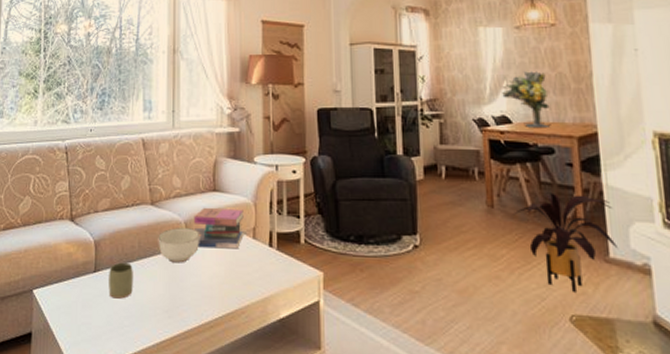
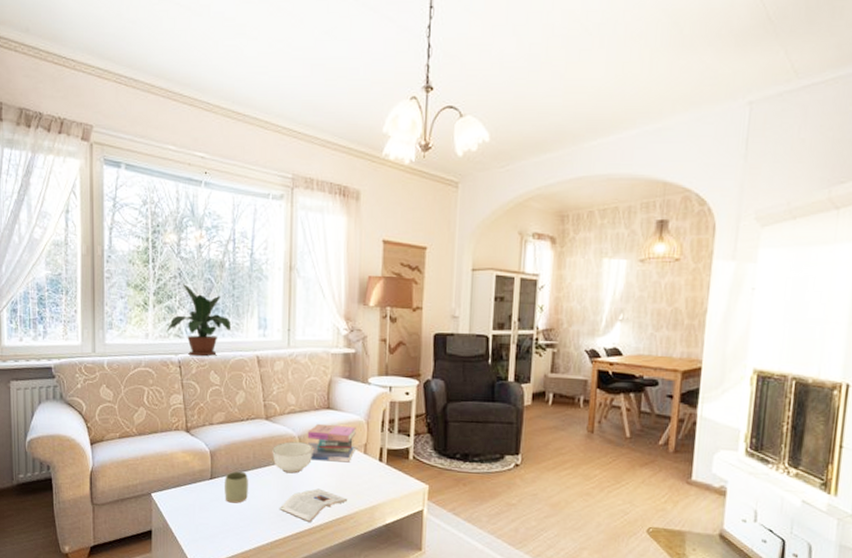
potted plant: none [54,71,117,140] -> present [166,284,230,356]
magazine: none [165,279,239,320] -> present [279,488,348,523]
bouquet: present [502,71,550,127] -> none [617,305,662,361]
house plant: present [514,192,617,292] -> none [611,421,702,508]

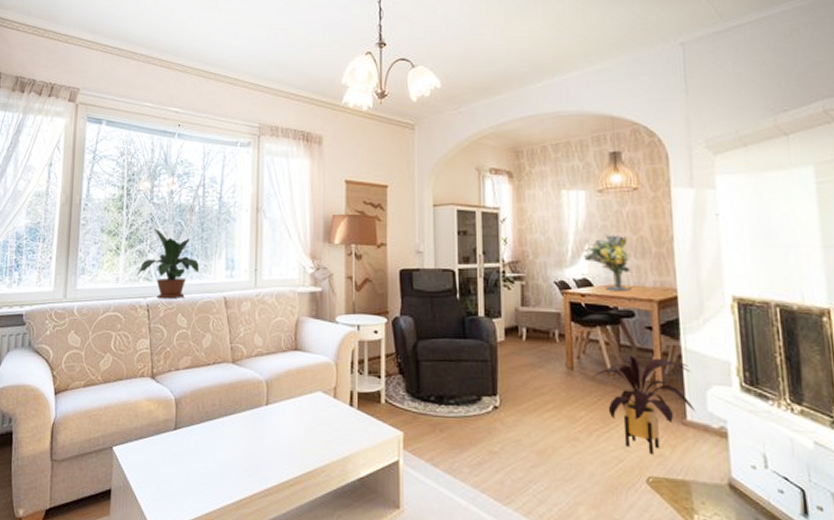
mug: present [225,471,248,503] -> none [189,420,214,457]
bowl: present [272,441,314,474] -> none [239,386,281,422]
magazine: present [279,488,348,523] -> none [245,438,319,478]
books: present [307,423,356,463] -> none [274,366,325,408]
house plant: none [611,421,702,508] -> present [593,355,695,454]
bouquet: none [617,305,662,361] -> present [584,235,631,291]

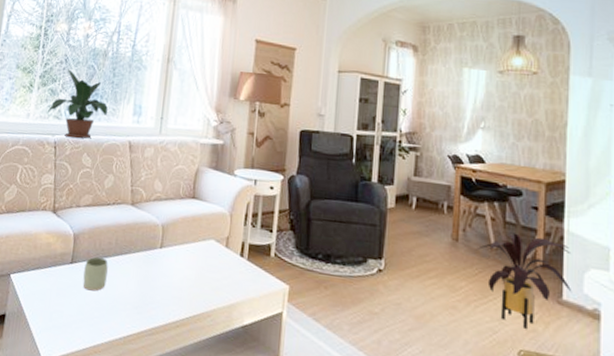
mug: none [189,420,214,457] -> present [82,256,108,291]
bouquet: present [584,235,631,291] -> none [479,115,523,171]

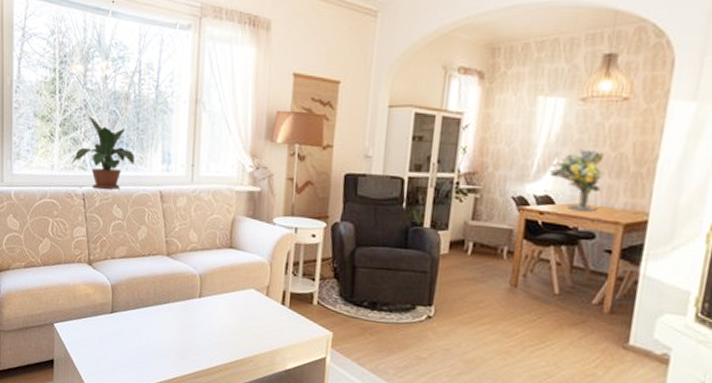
mug: present [82,256,108,291] -> none [125,306,148,339]
house plant: present [476,232,571,329] -> none [537,277,644,373]
bouquet: none [479,115,523,171] -> present [550,149,604,211]

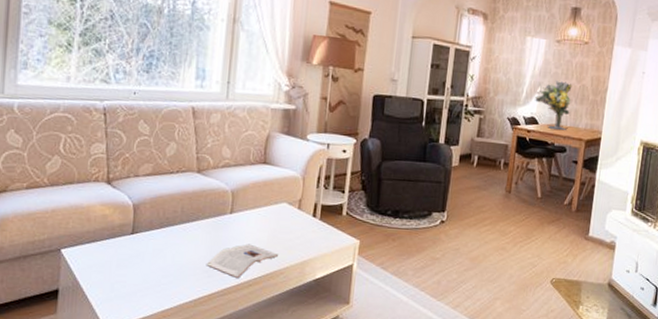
potted plant: present [71,116,134,189] -> none [91,27,166,104]
magazine: none [178,328,248,363] -> present [206,244,279,279]

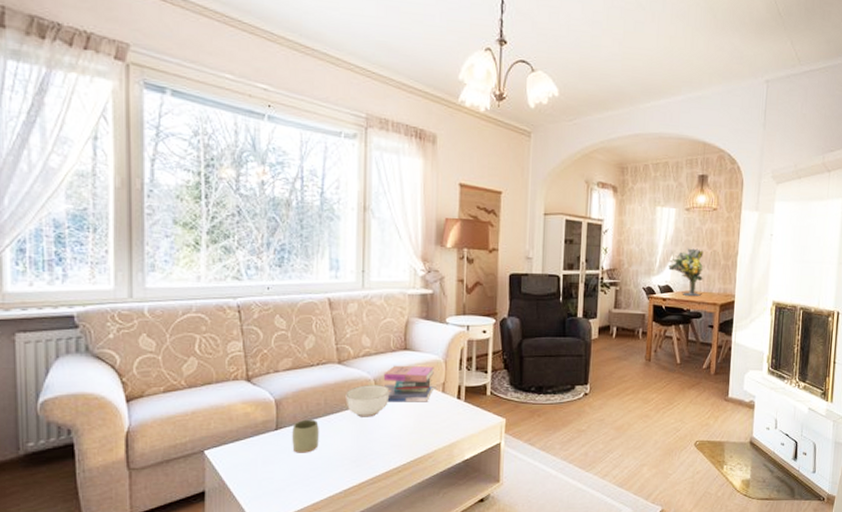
mug: none [146,225,174,259] -> present [292,419,319,453]
bowl: none [202,196,247,229] -> present [345,385,390,417]
magazine: present [206,244,279,279] -> none [353,430,427,466]
books: none [240,178,292,218] -> present [383,365,434,402]

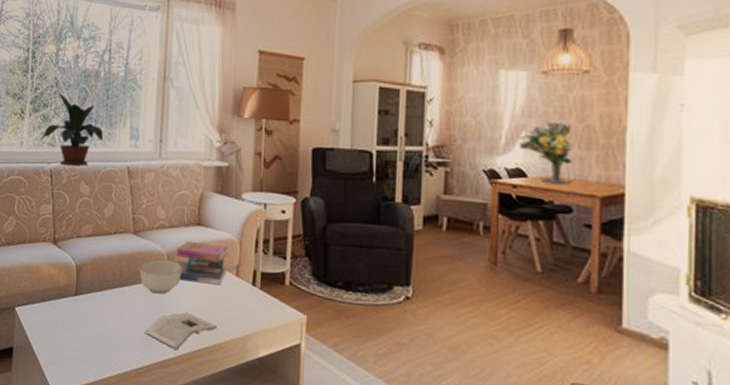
potted plant: none [223,223,298,299] -> present [40,93,103,166]
mug: present [292,419,319,453] -> none [88,288,114,324]
magazine: none [353,430,427,466] -> present [144,312,218,351]

